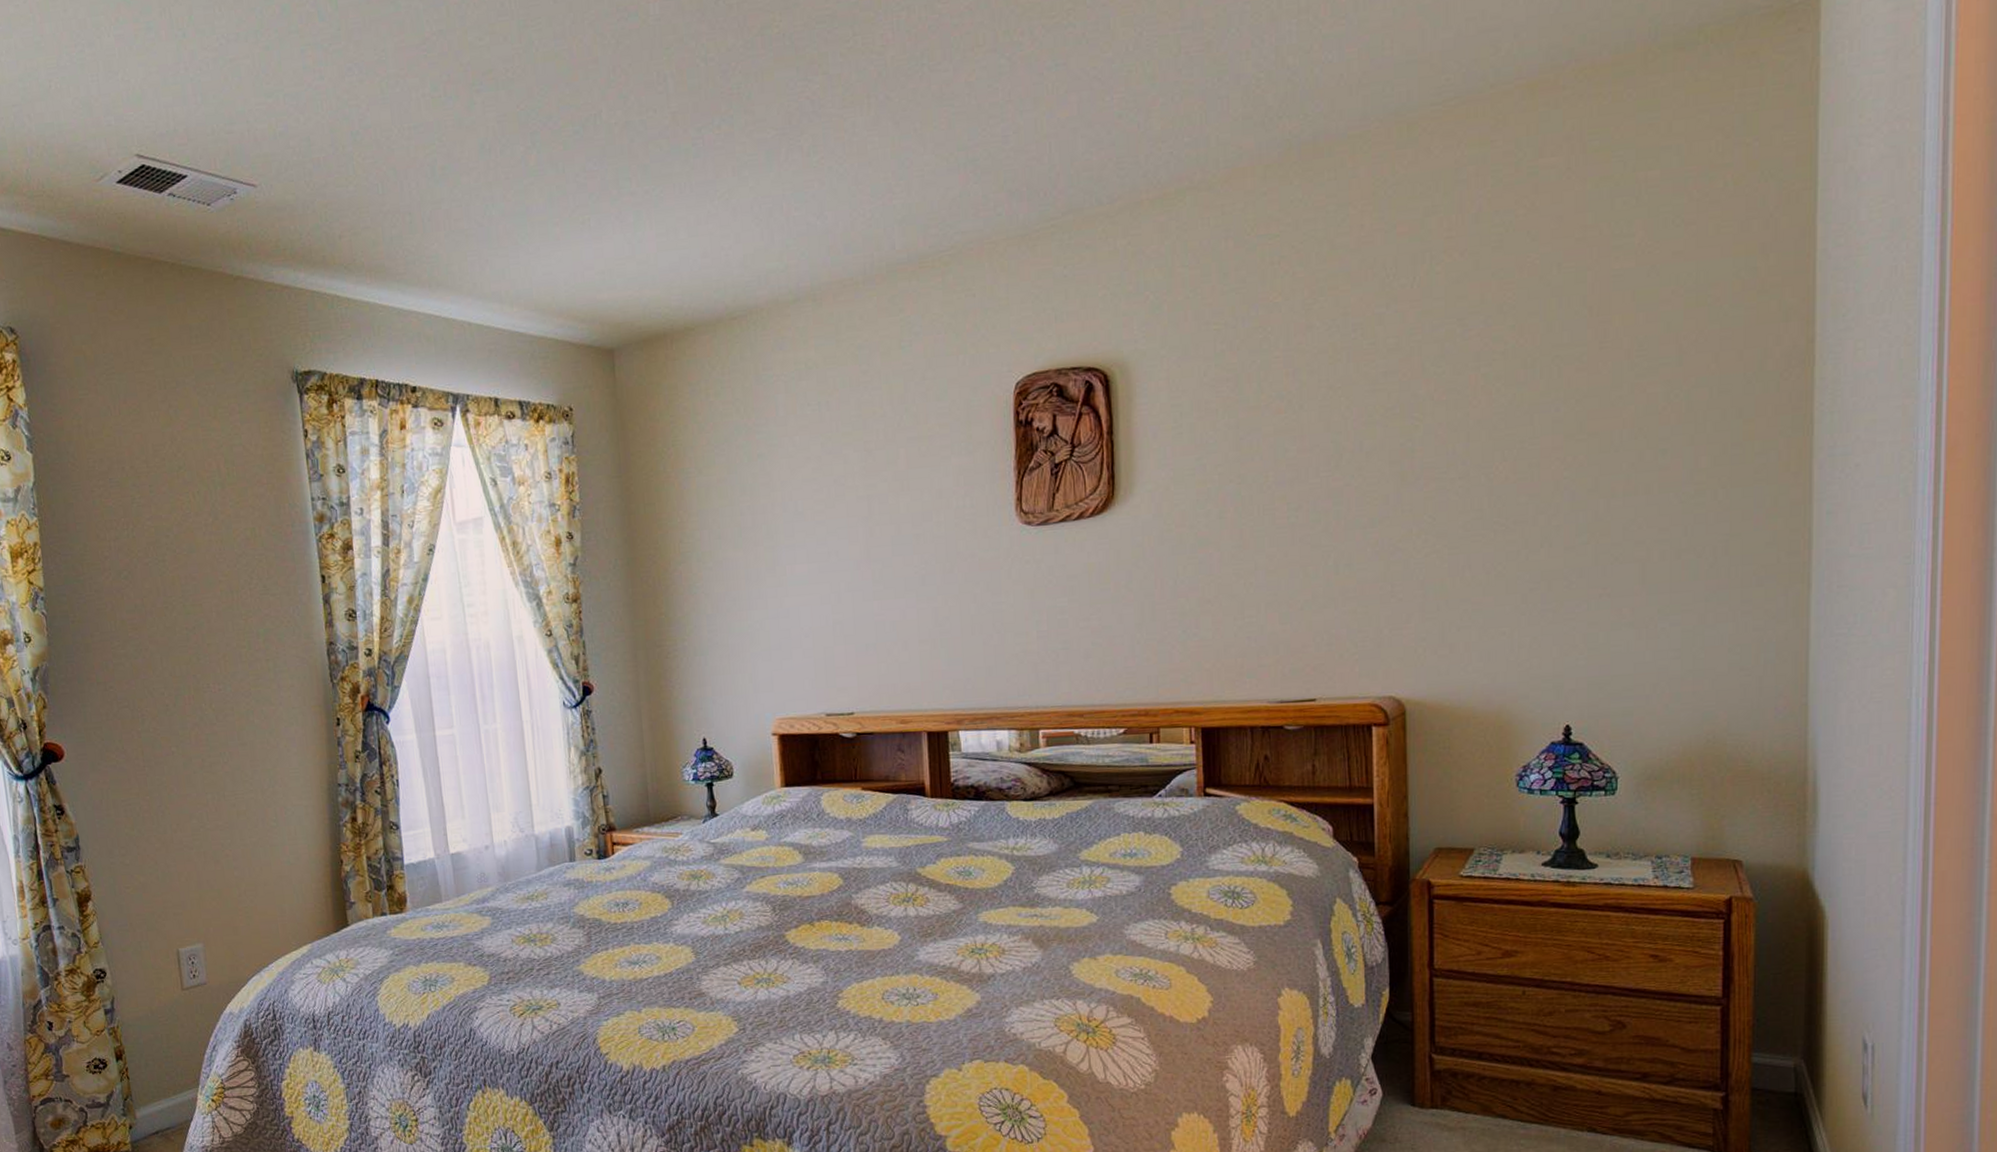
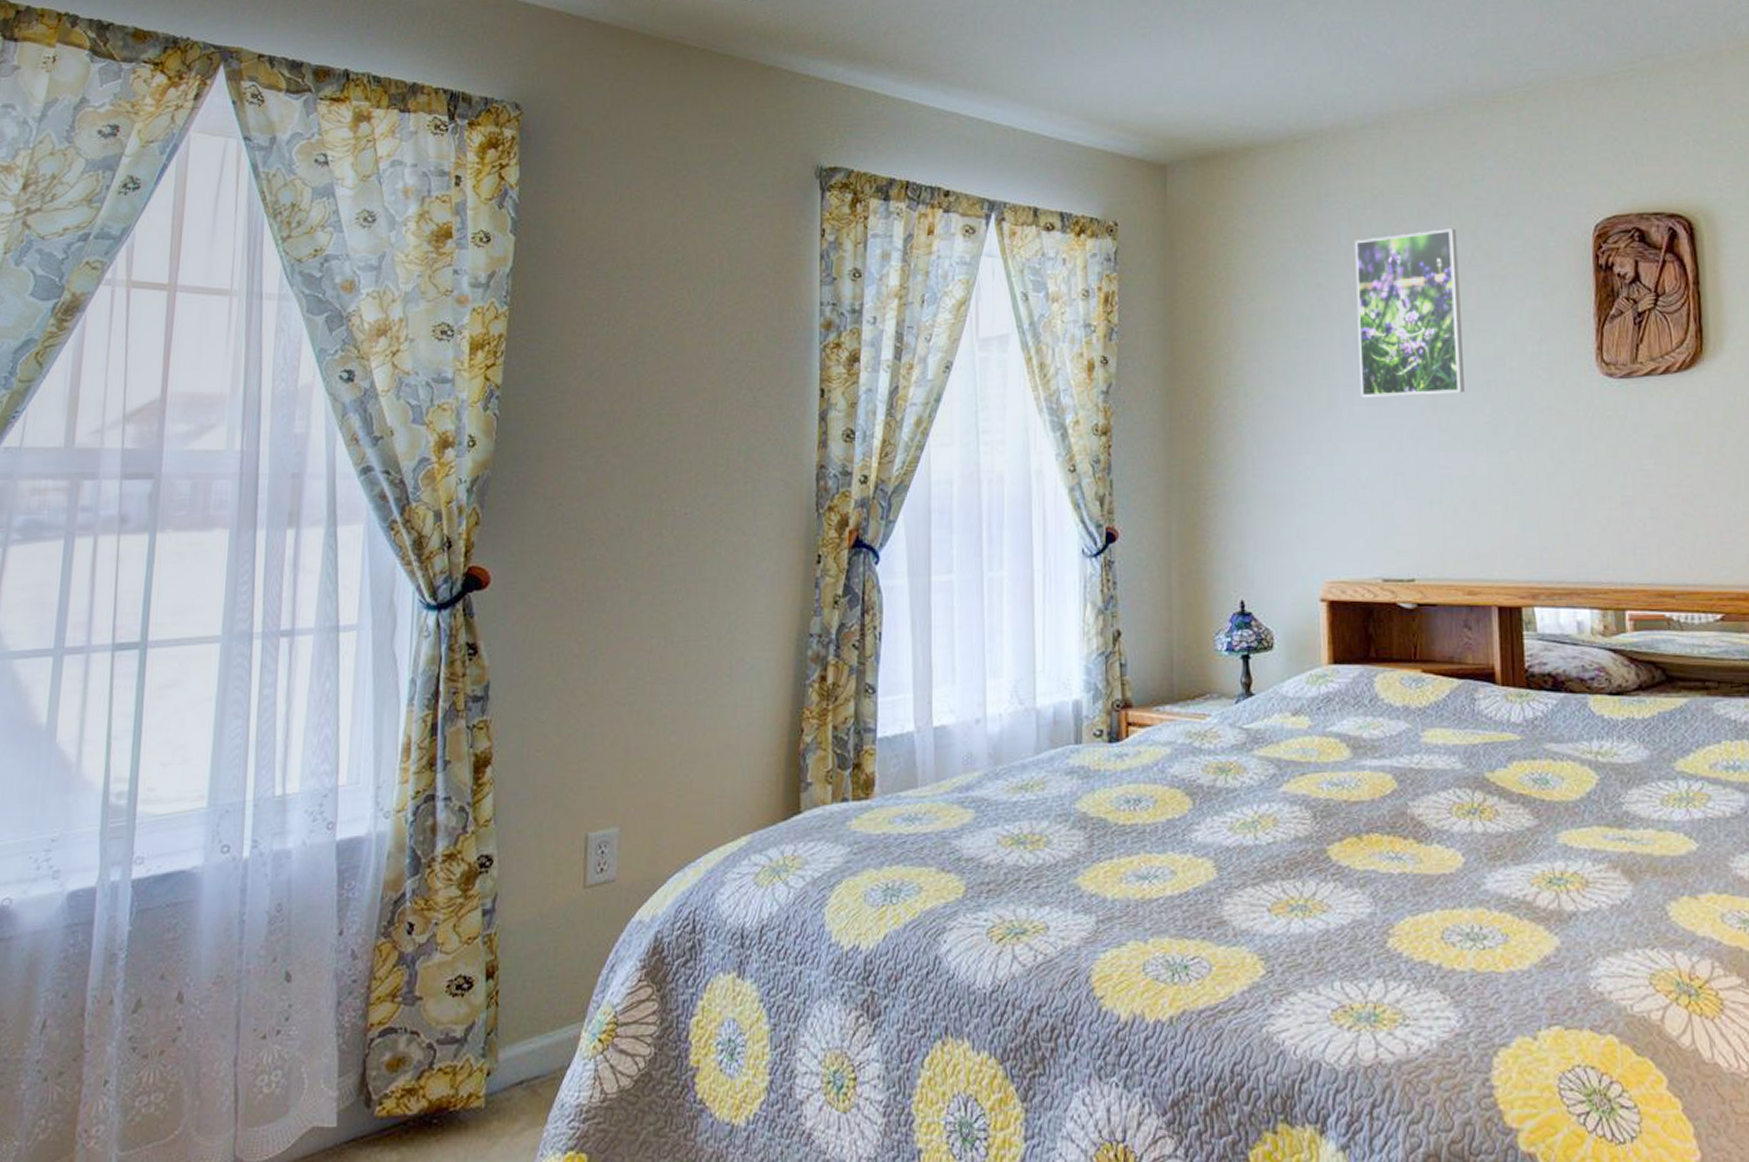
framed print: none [792,394,895,556] -> present [1355,228,1464,398]

